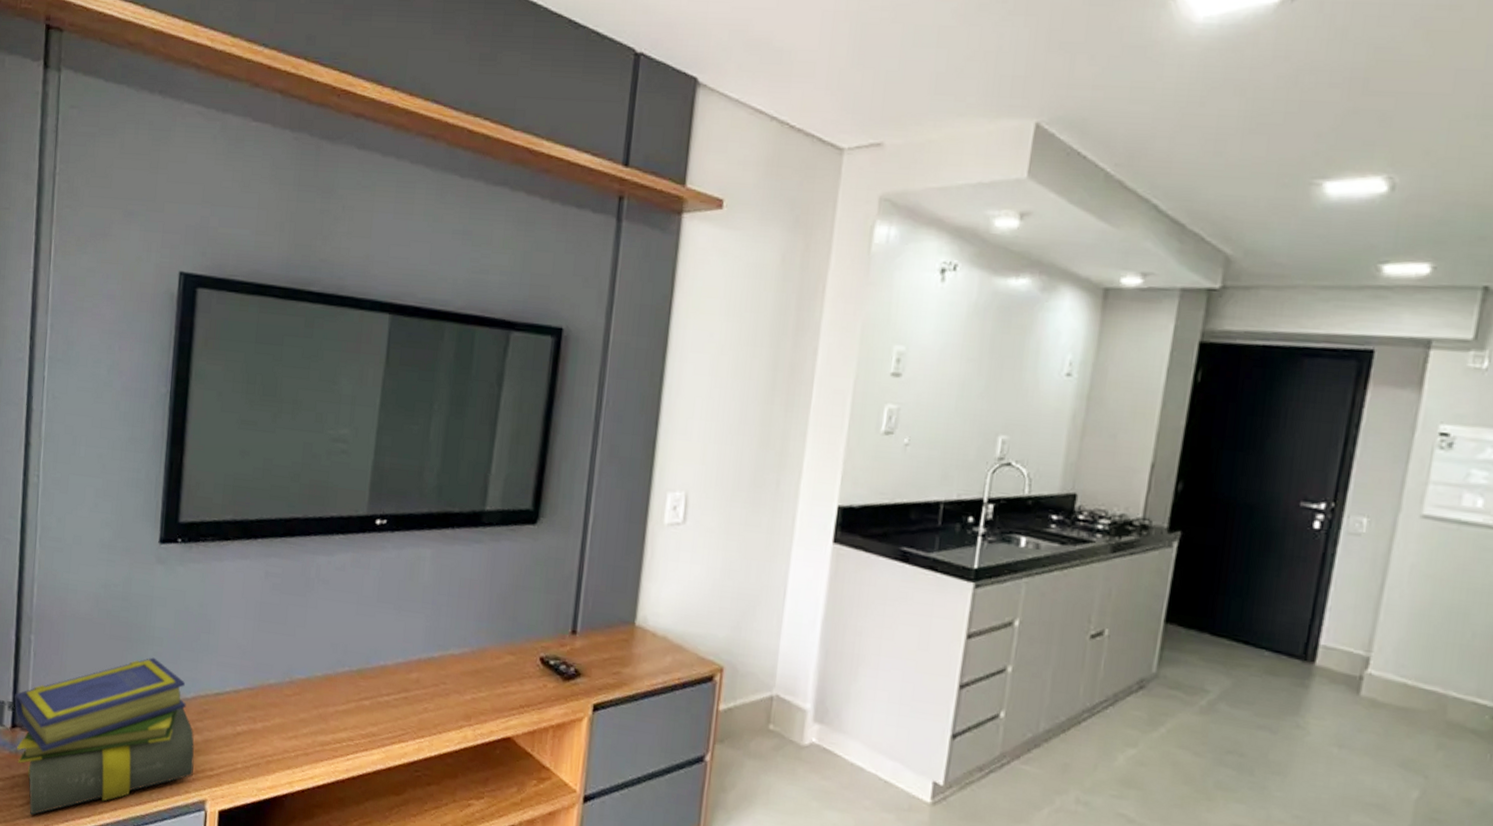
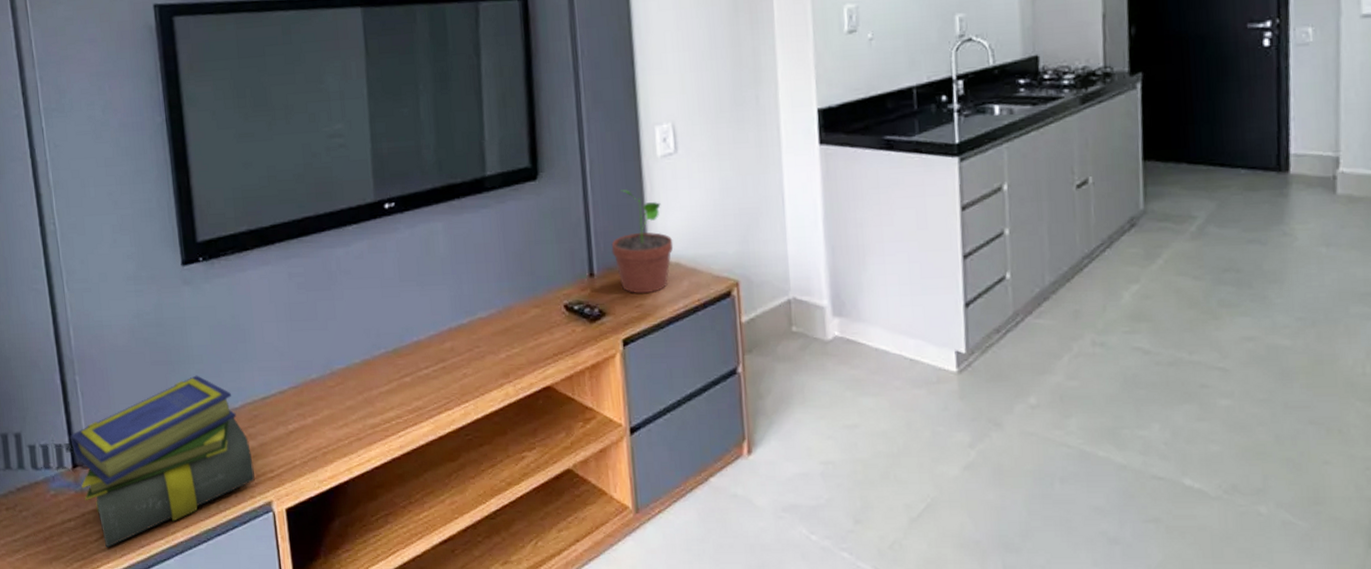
potted plant: none [599,551,664,663] -> present [611,189,674,294]

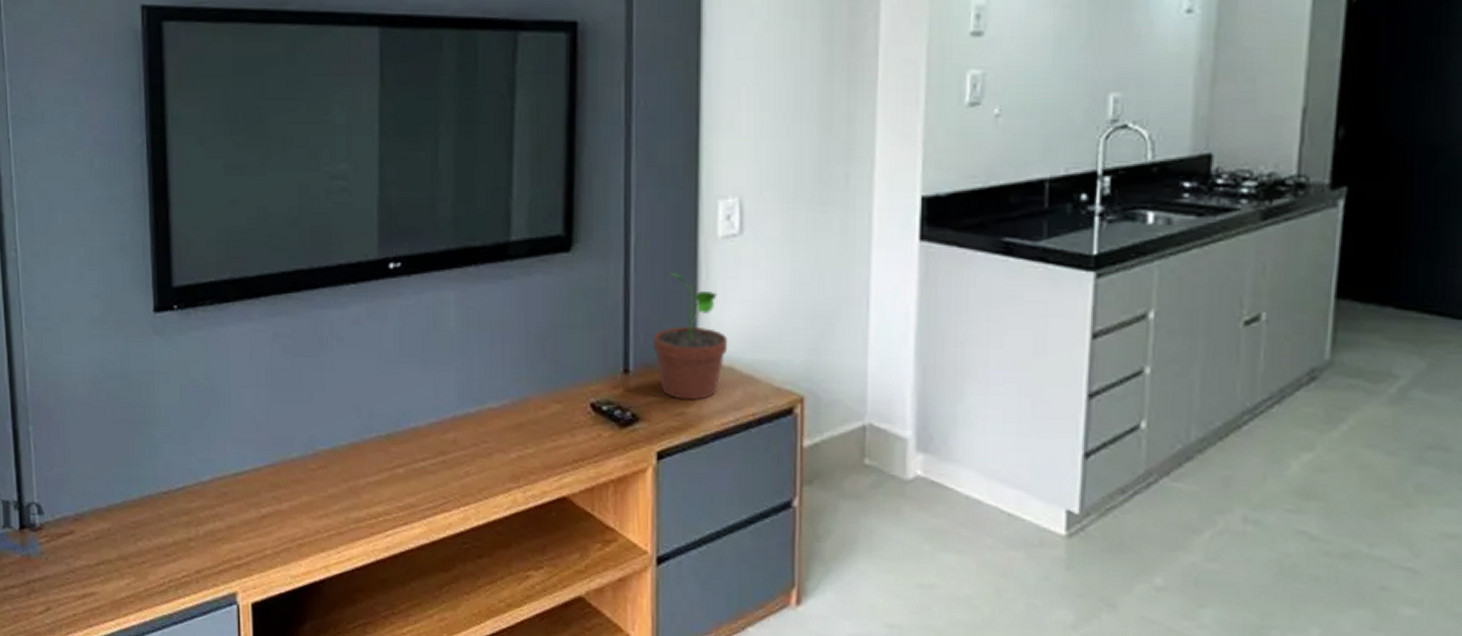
stack of books: present [70,375,255,548] -> none [19,439,219,623]

